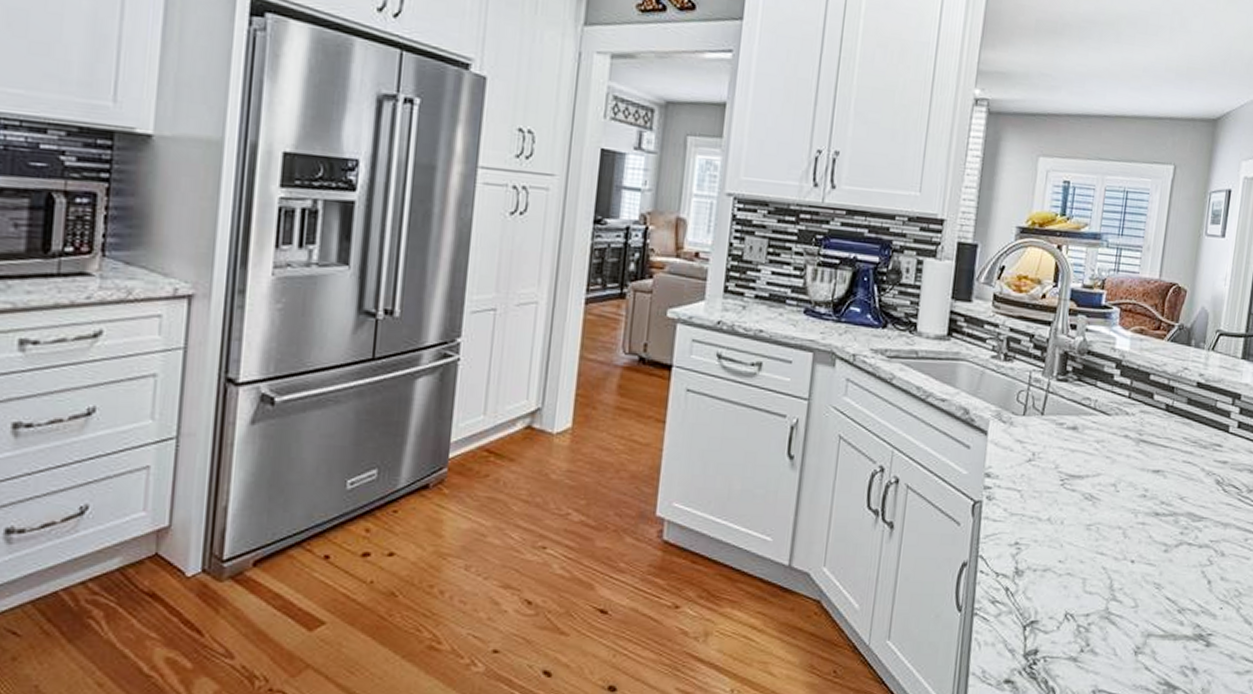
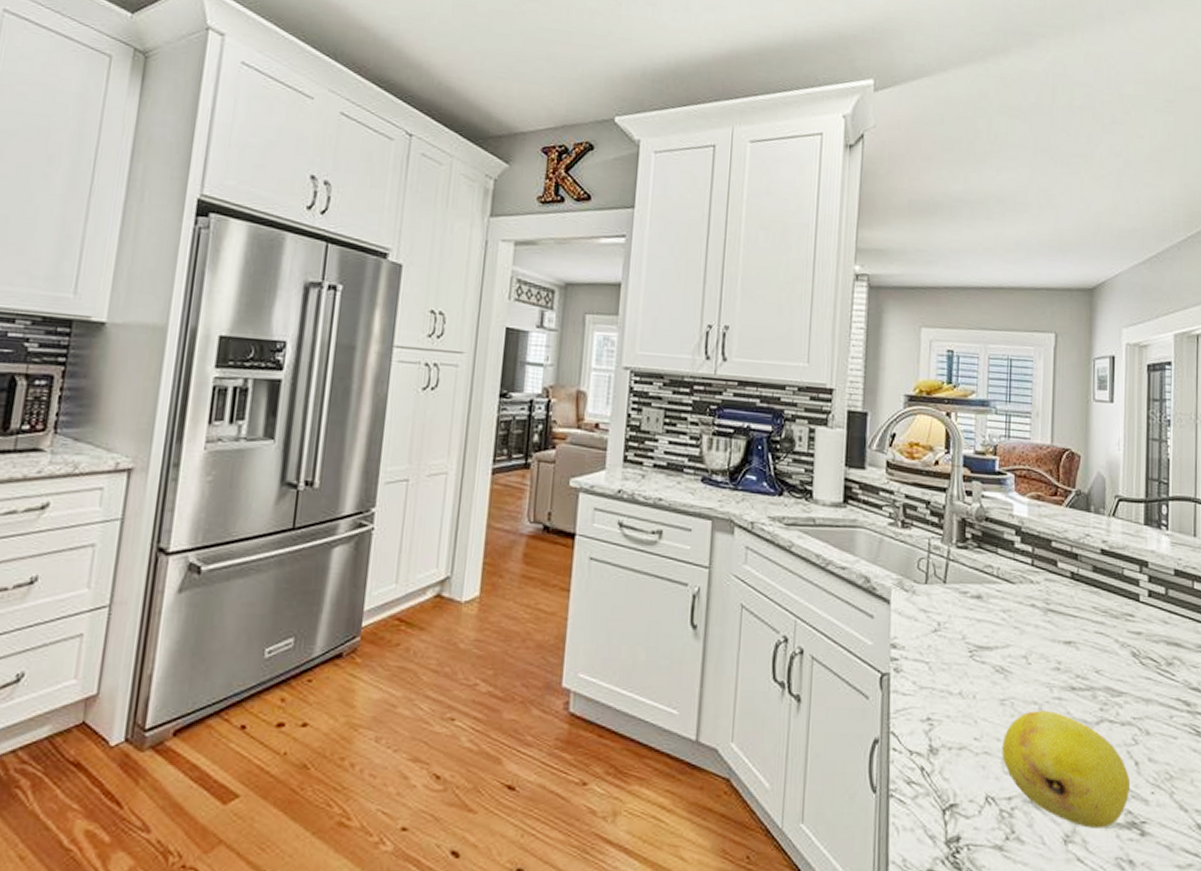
fruit: none [1083,535,1201,640] -> present [1002,710,1130,828]

